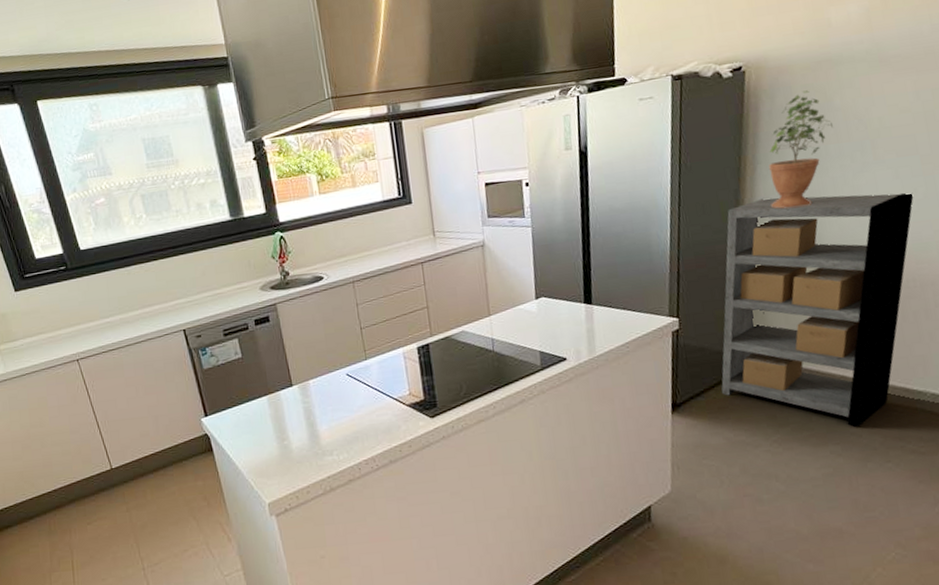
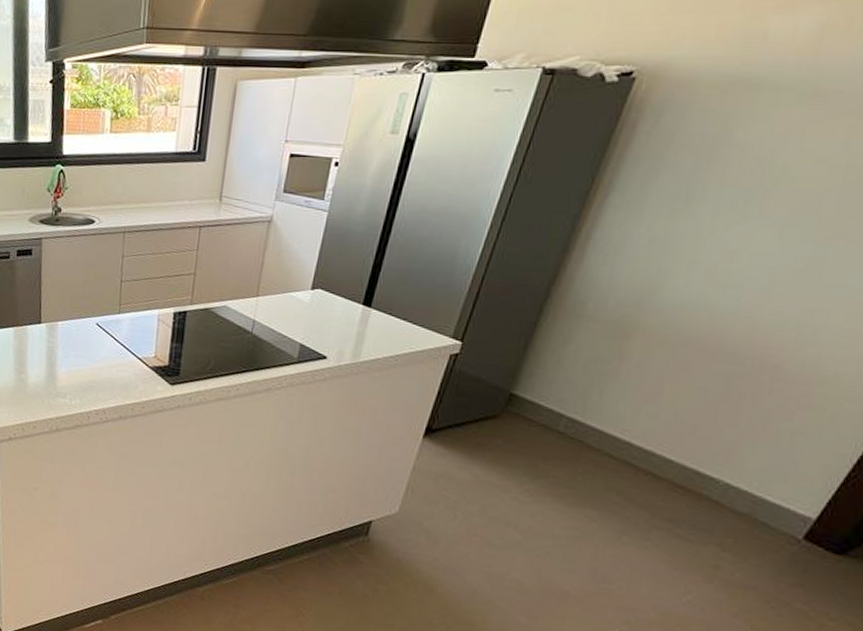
shelving unit: present [721,192,914,427] -> none [485,230,793,497]
potted plant: present [769,90,833,209] -> none [611,114,722,251]

